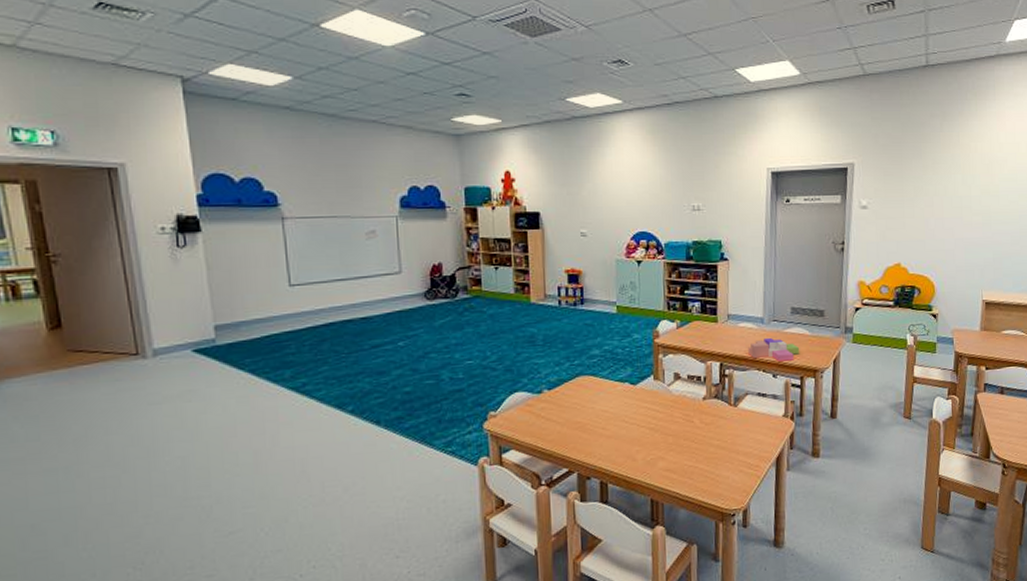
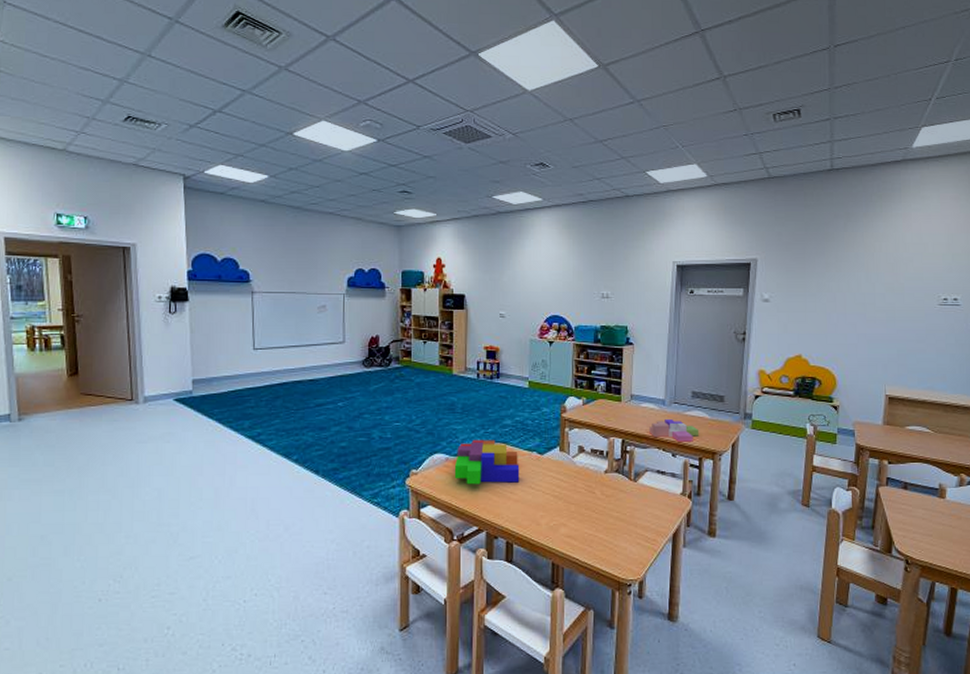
toy blocks: none [538,372,612,424] -> present [454,440,520,485]

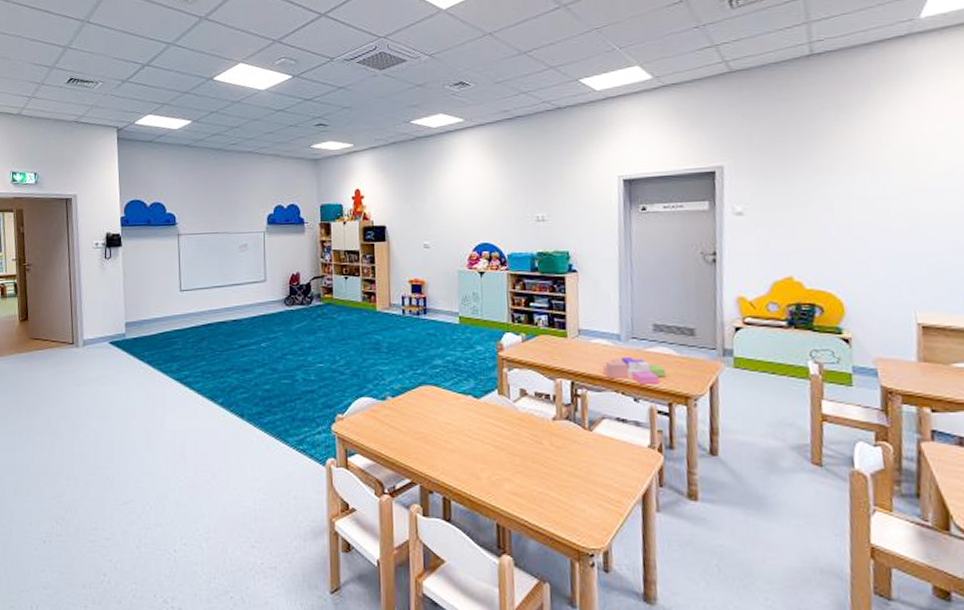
toy blocks: present [454,440,520,485] -> none [382,382,455,432]

